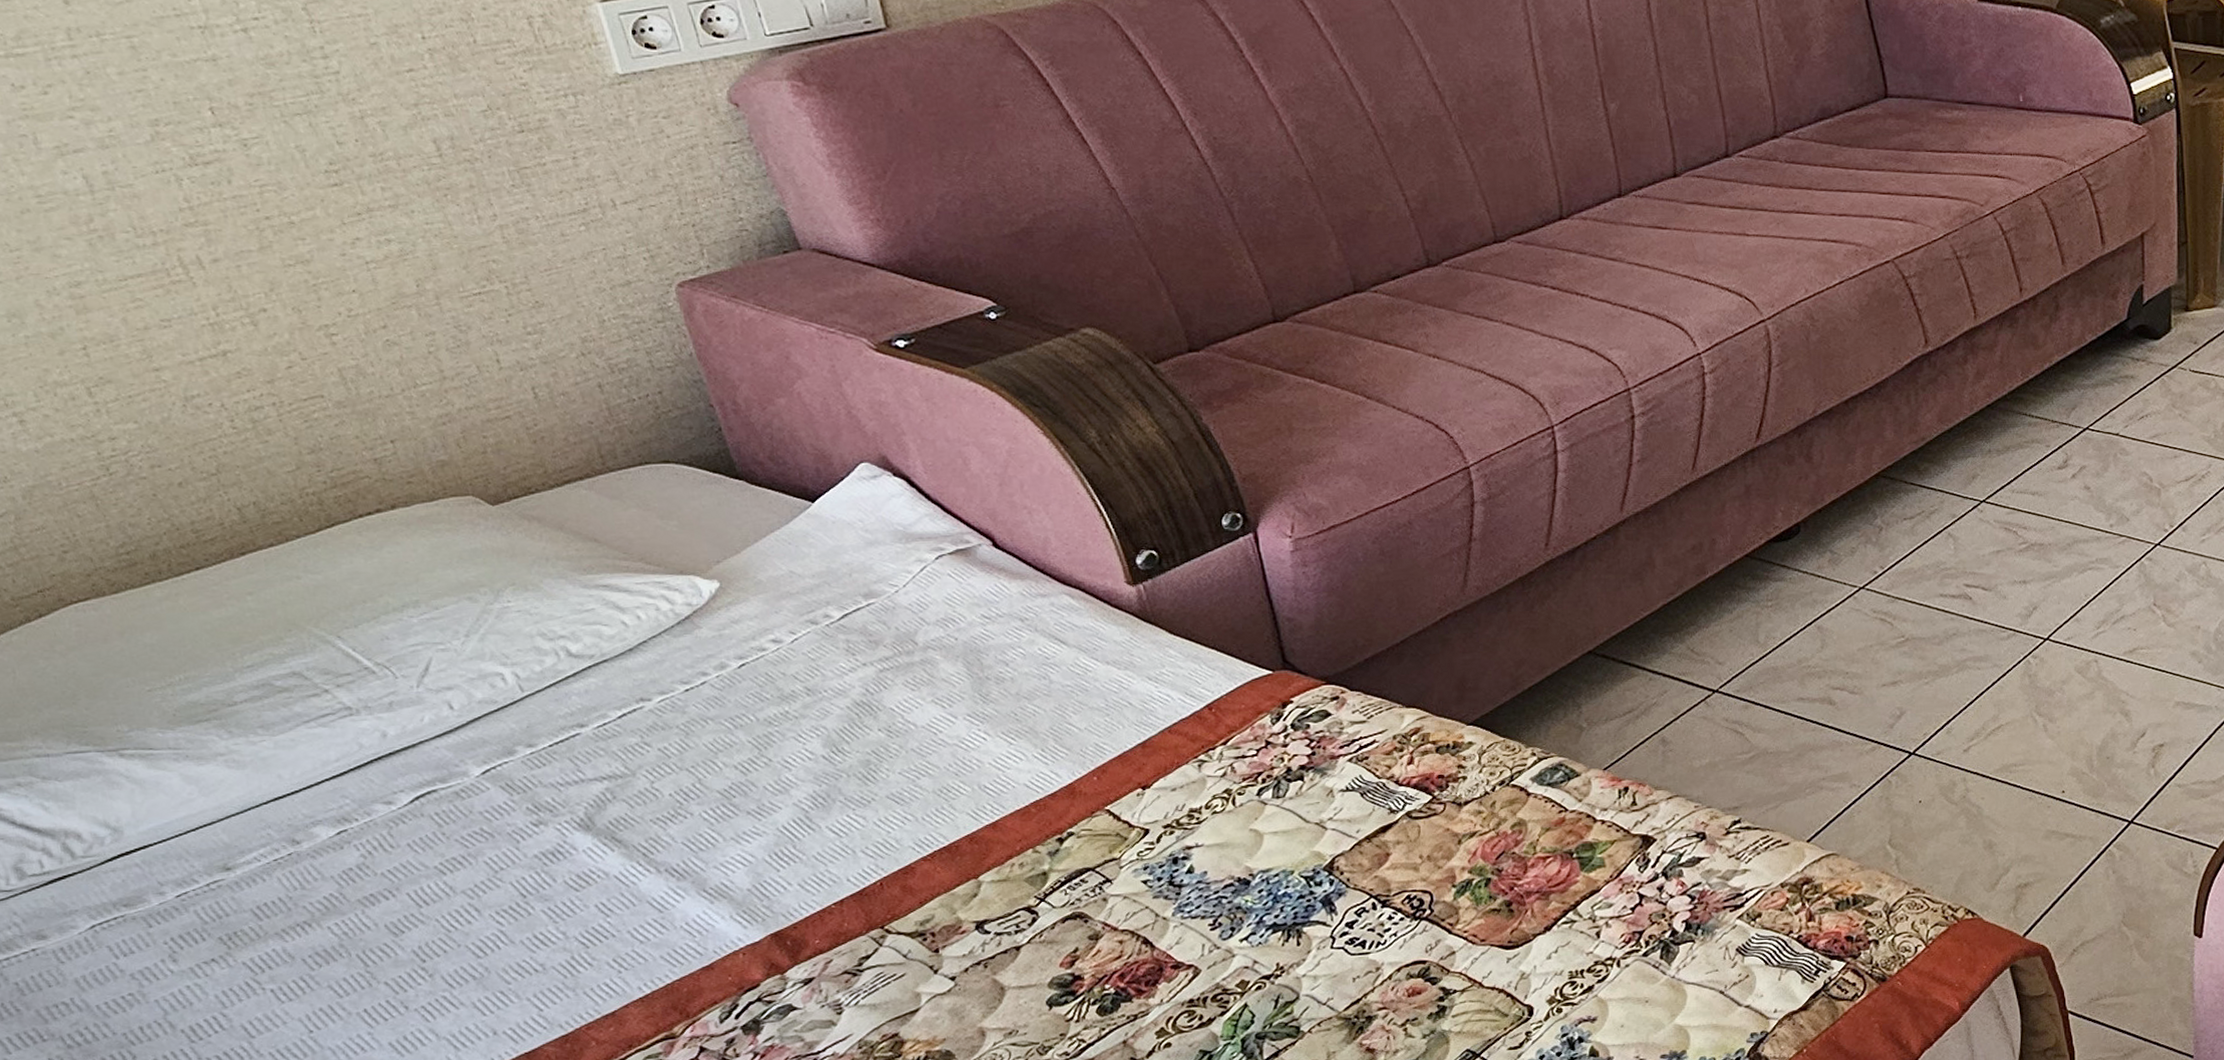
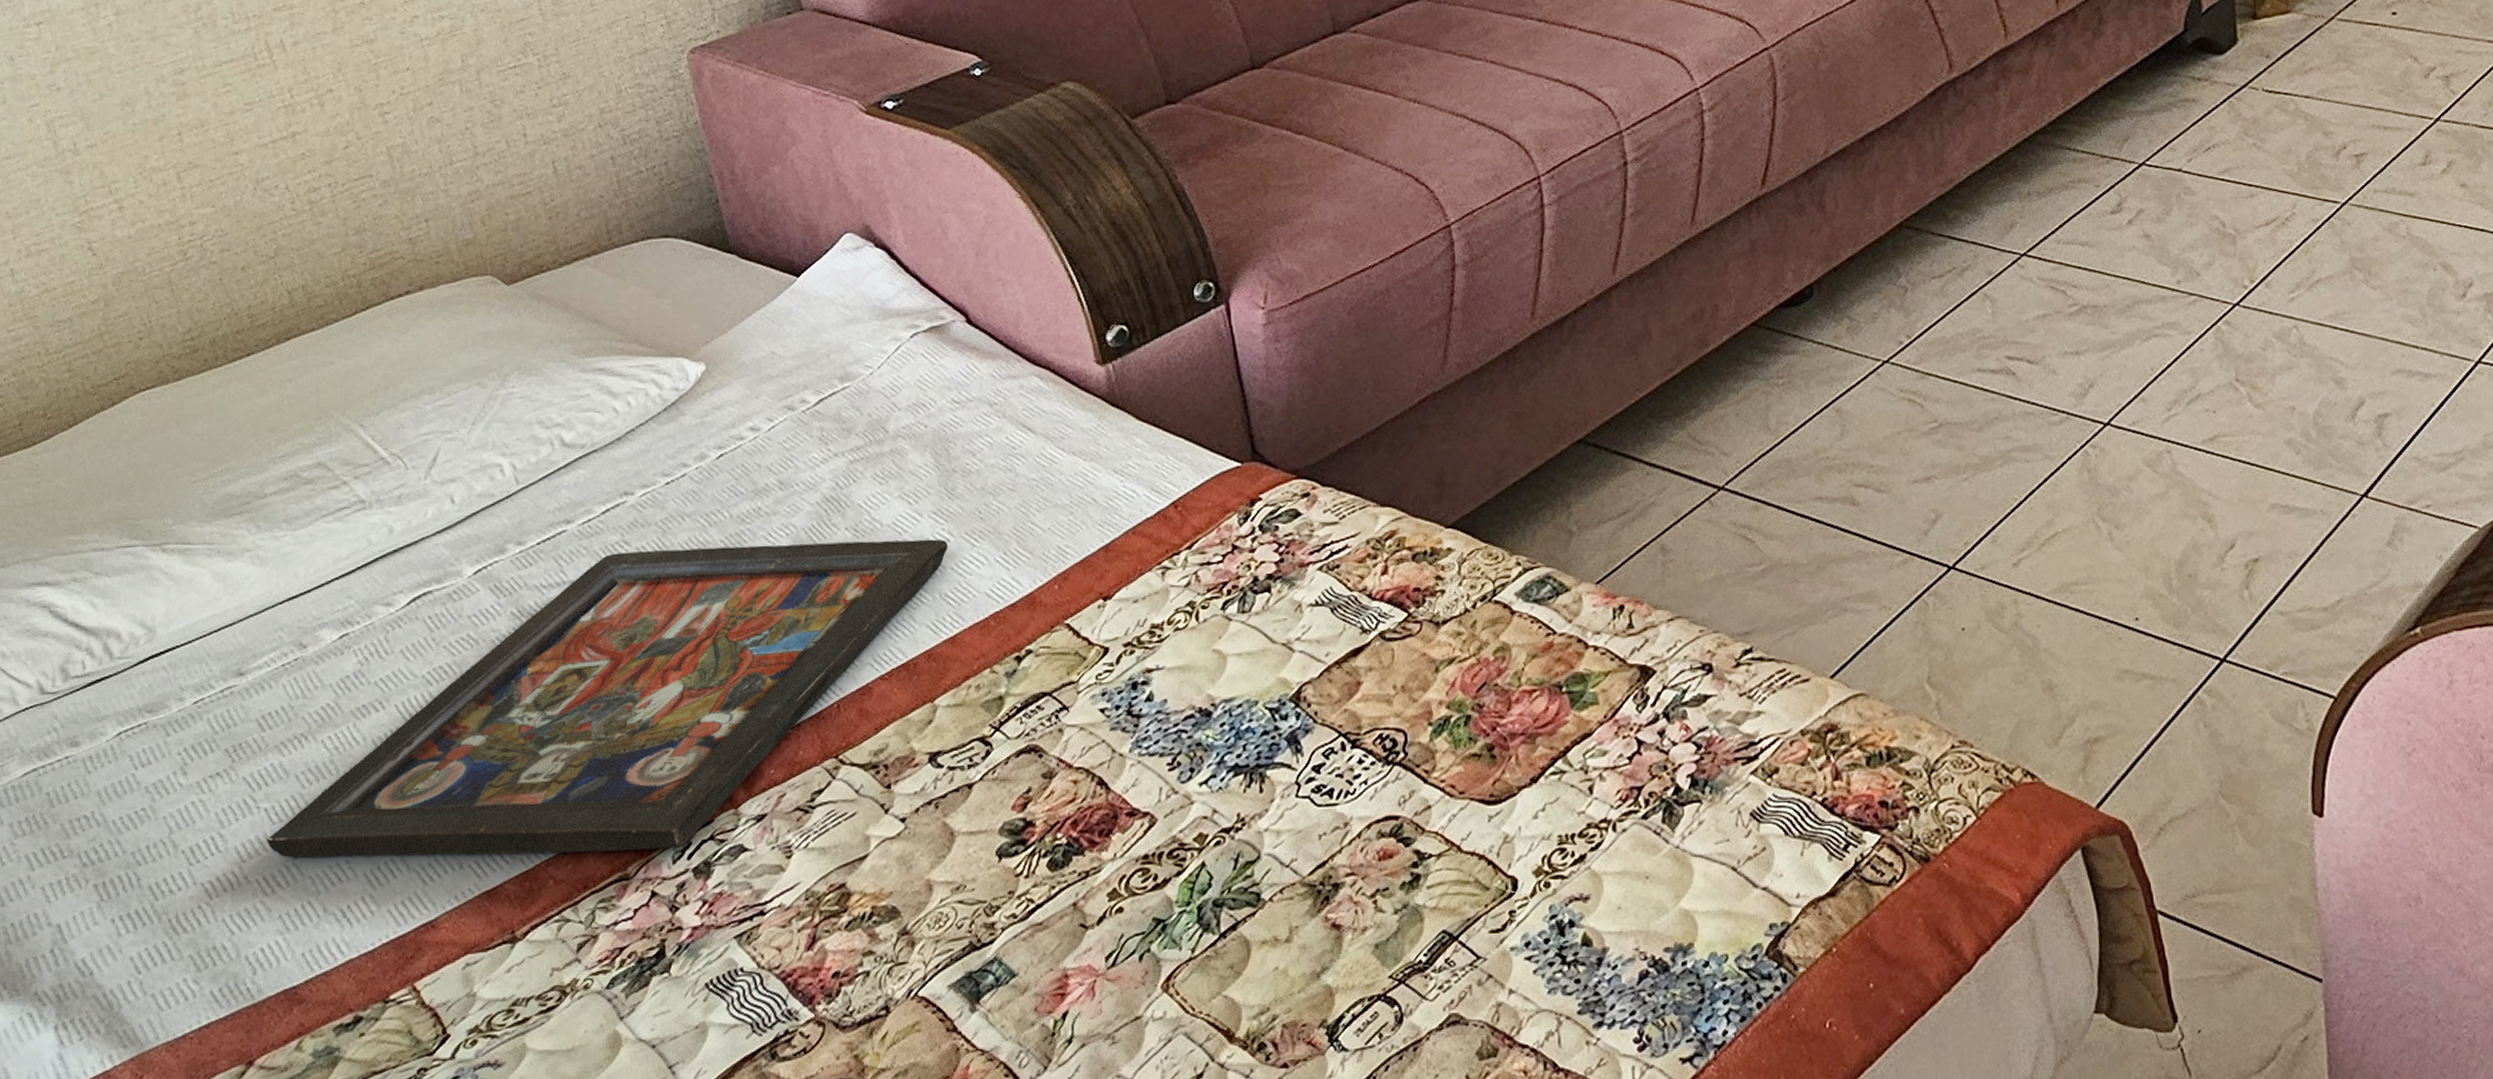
decorative tray: none [276,738,985,1032] -> present [266,539,949,858]

